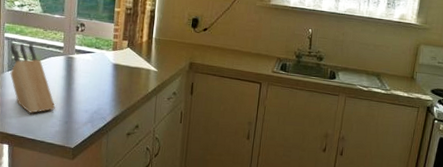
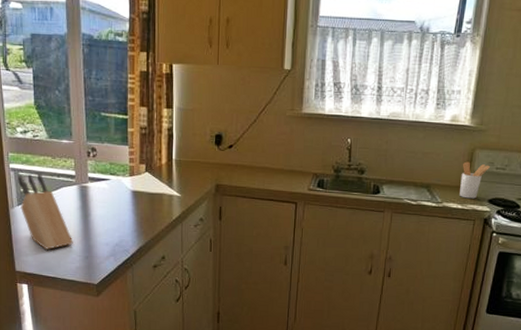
utensil holder: none [406,55,434,89] -> present [459,161,491,199]

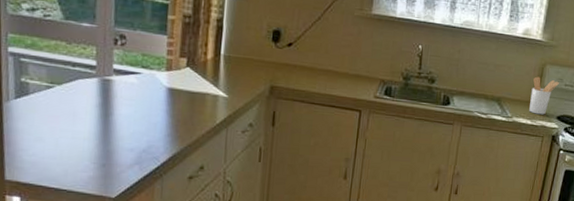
knife block: present [17,172,73,250] -> none [16,60,87,154]

